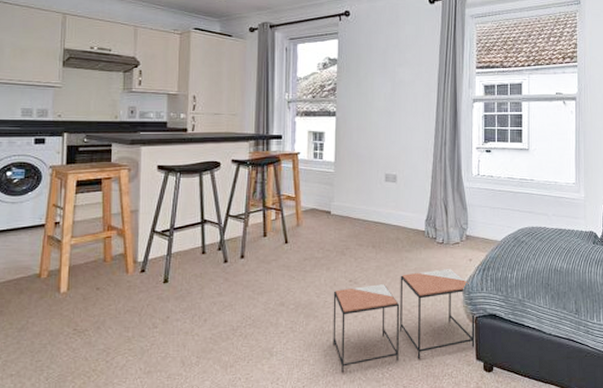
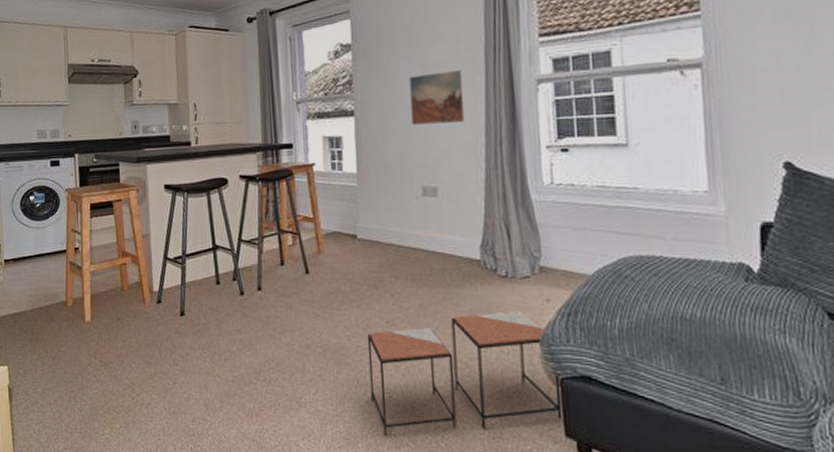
wall art: none [381,87,421,126] -> present [409,70,466,125]

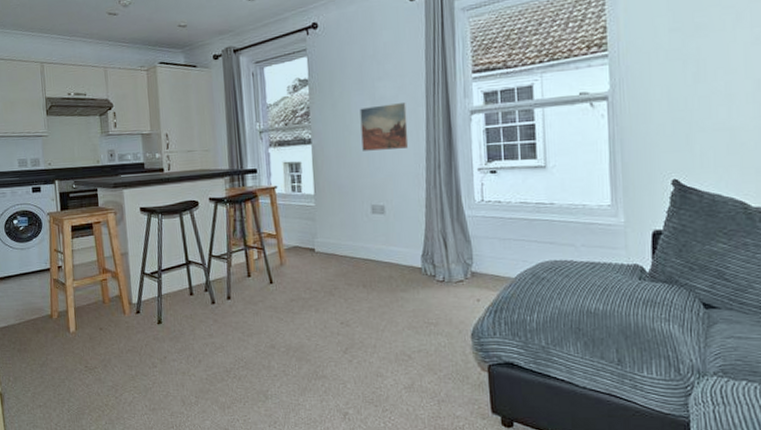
side table: present [367,311,563,436] -> none [324,310,490,420]

